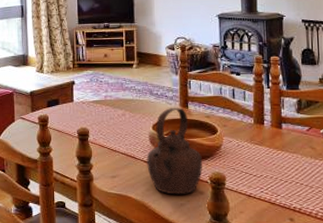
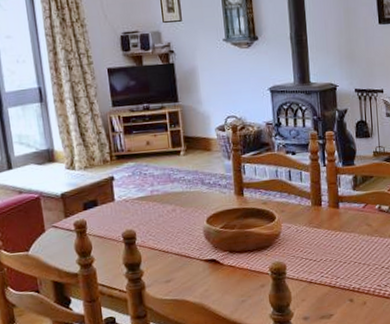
teapot: present [147,108,202,195] -> none [202,196,262,292]

